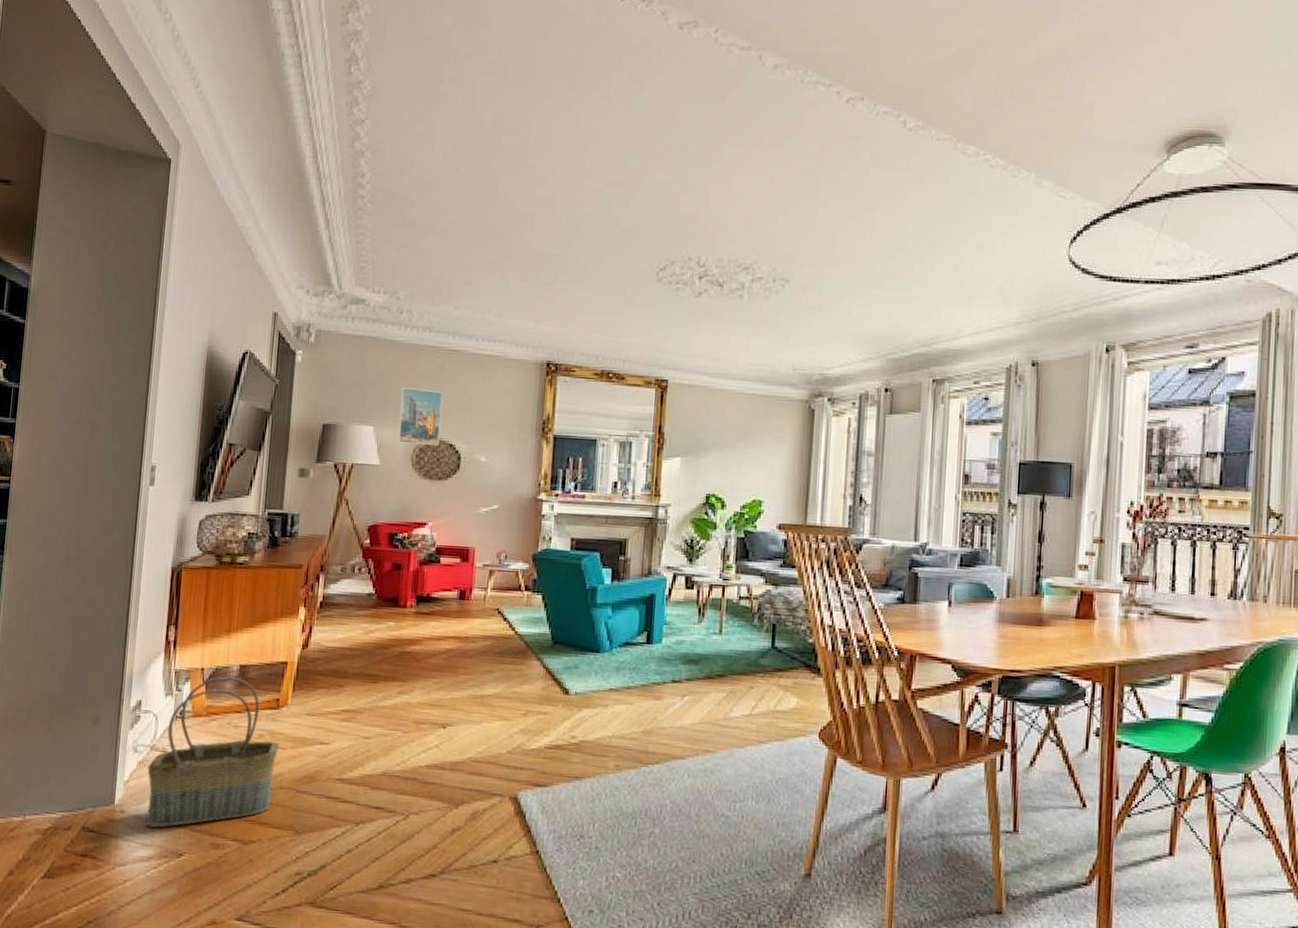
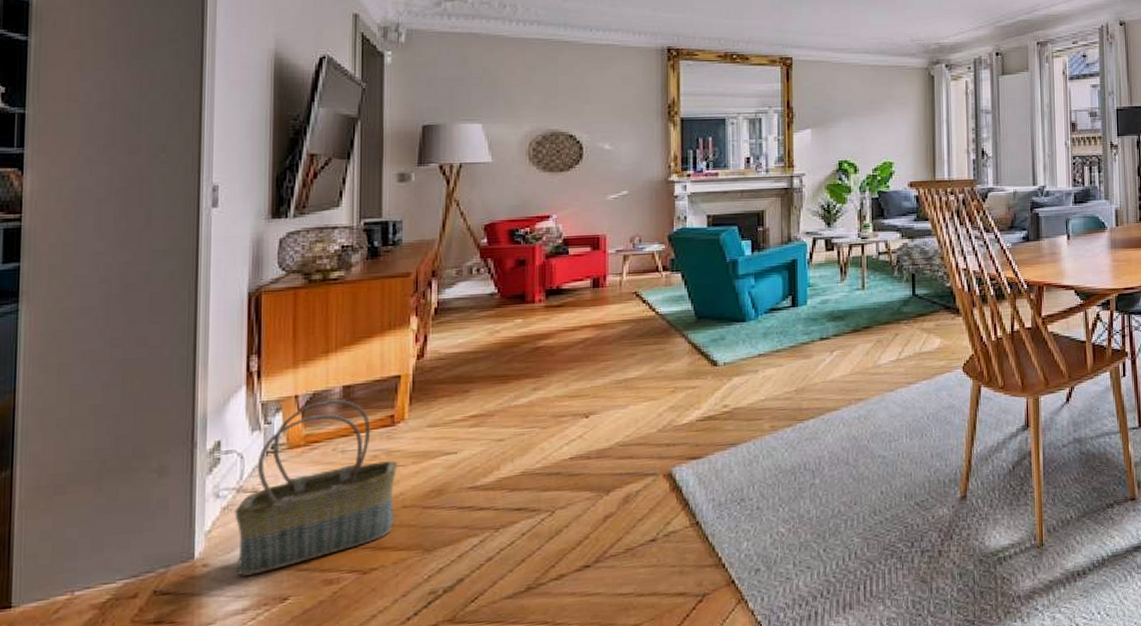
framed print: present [398,388,443,446] -> none [511,82,558,138]

